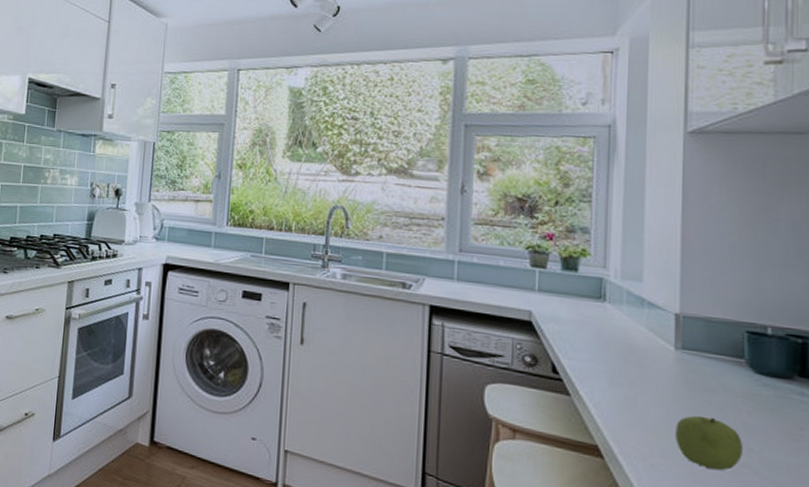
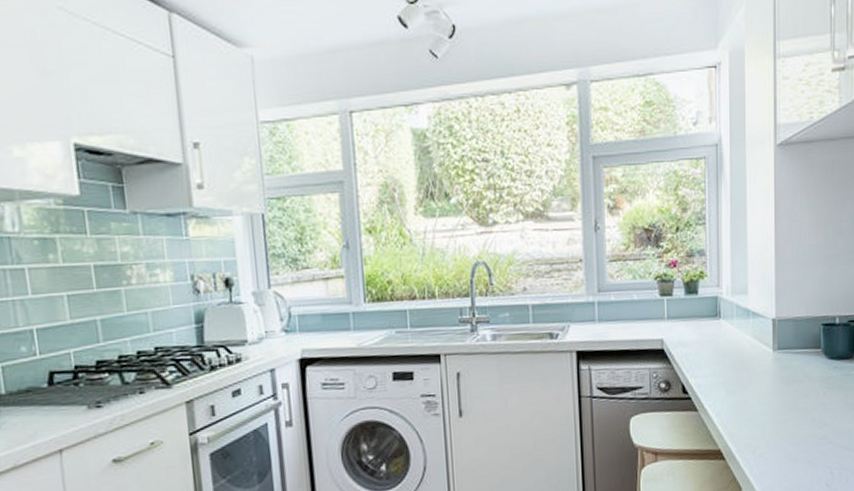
fruit: present [676,415,743,471] -> none [776,403,821,448]

